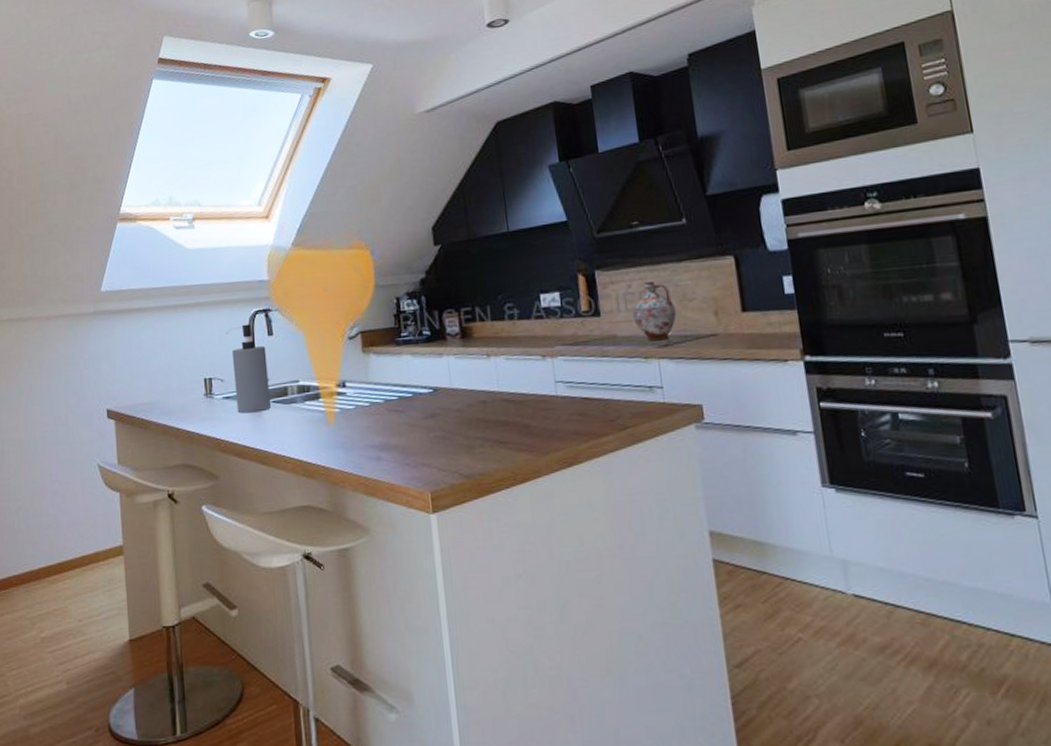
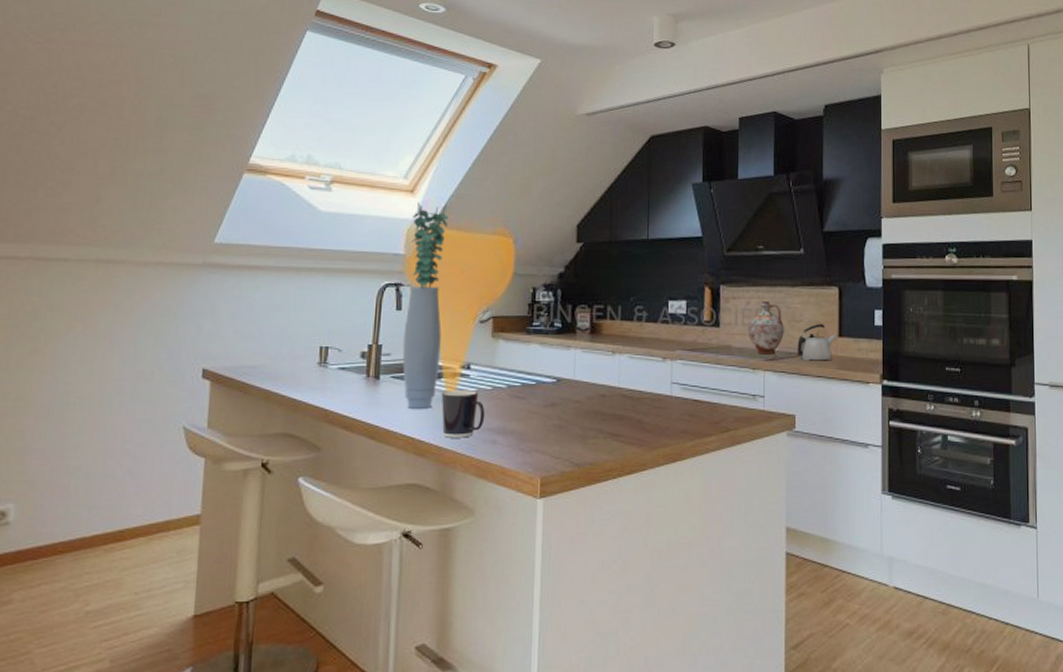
soap dispenser: present [226,324,271,414] -> none [351,296,392,386]
vase: none [271,226,317,433] -> present [402,202,449,410]
mug: none [321,408,367,458] -> present [441,390,485,438]
kettle: none [693,298,740,343] -> present [797,323,837,361]

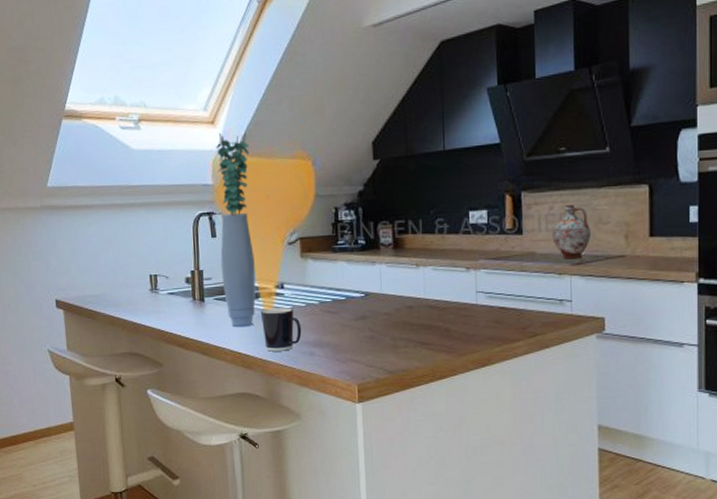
kettle: present [797,323,837,361] -> none [605,223,648,263]

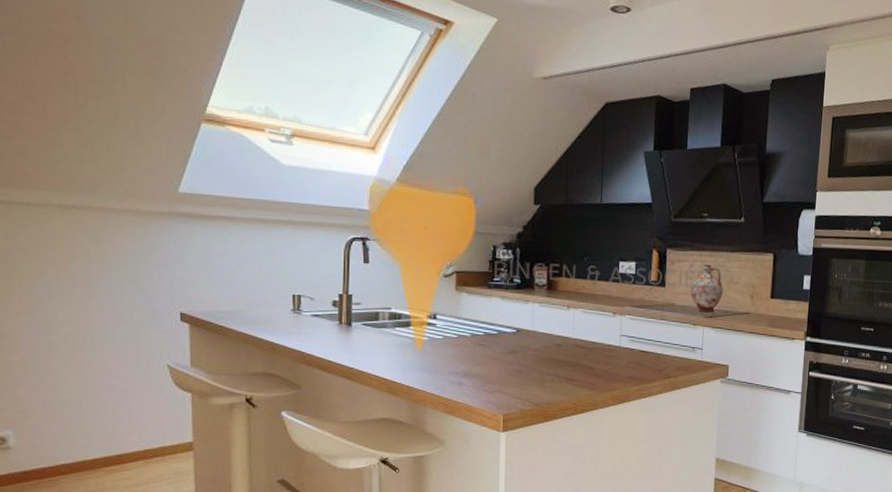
vase: present [216,132,256,328] -> none [372,159,410,354]
mug: present [260,307,302,352] -> none [410,337,452,380]

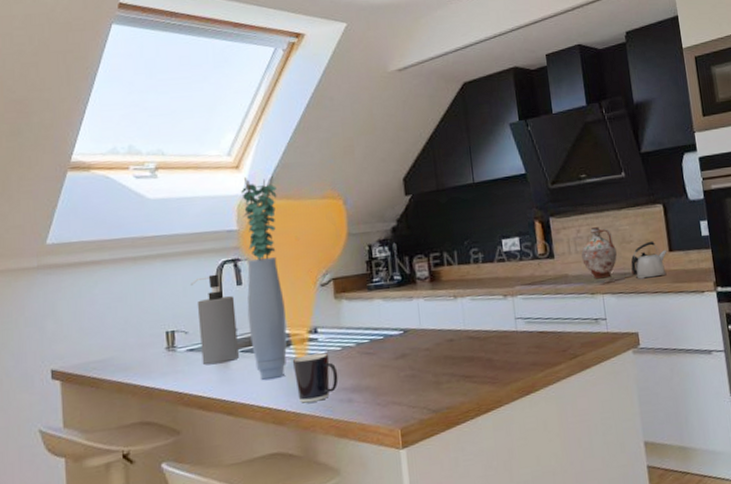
soap dispenser: none [319,248,361,332] -> present [191,274,239,366]
vase: none [372,159,410,354] -> present [241,176,287,381]
mug: none [410,337,452,380] -> present [292,353,338,403]
kettle: none [733,286,769,320] -> present [630,240,667,279]

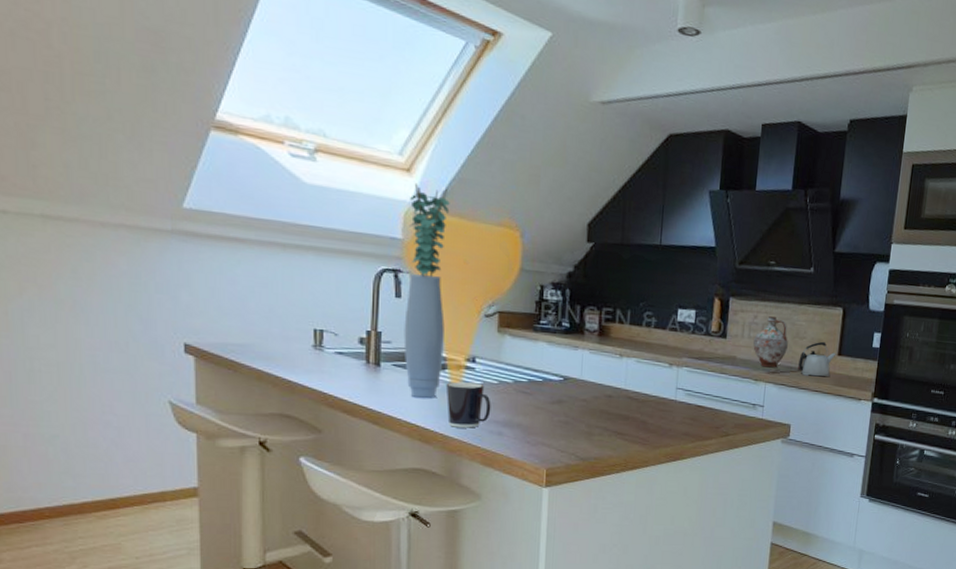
soap dispenser: present [191,274,239,366] -> none [345,280,392,373]

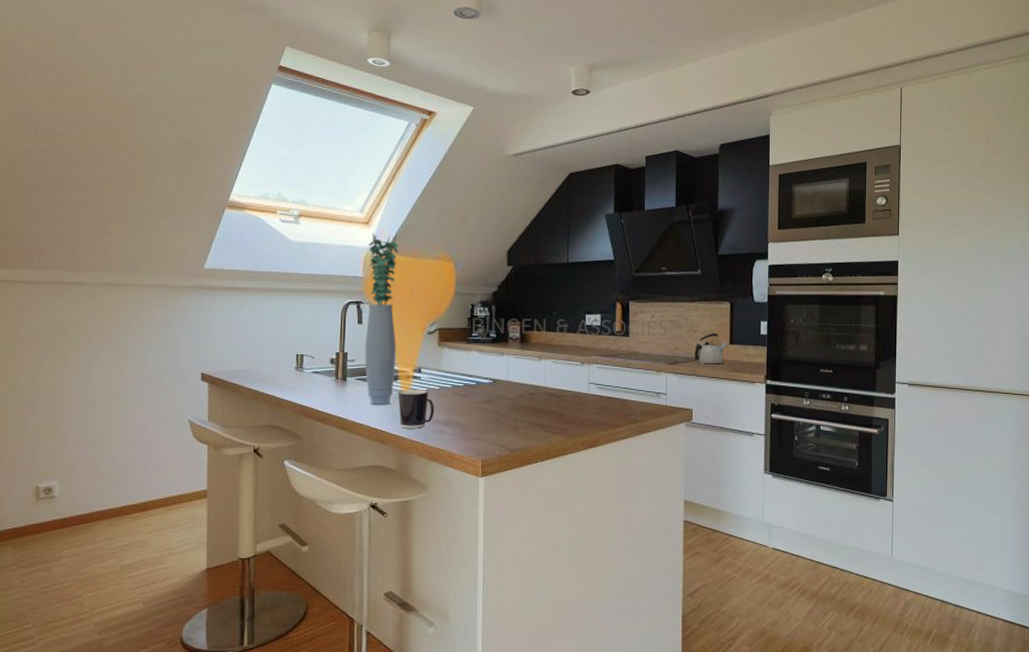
ceramic jug: present [753,316,788,368] -> none [653,315,684,359]

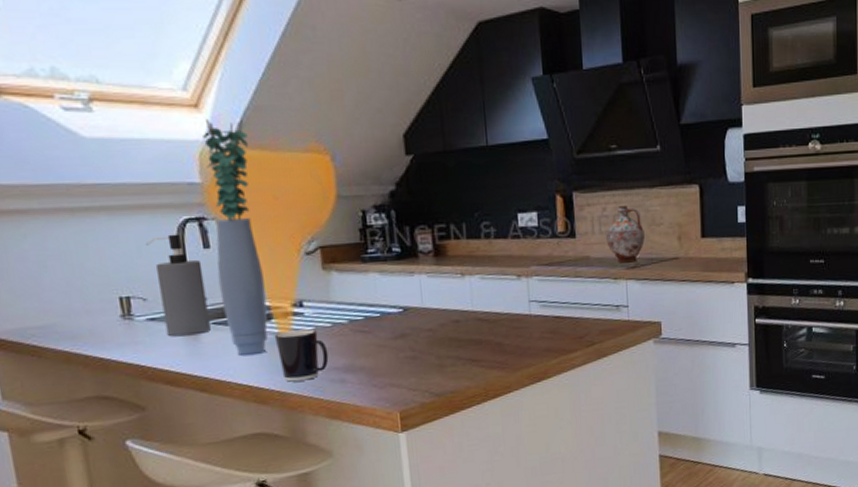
soap dispenser: none [320,312,355,387] -> present [146,234,211,337]
ceramic jug: none [653,315,684,359] -> present [606,206,645,263]
kettle: present [694,333,728,365] -> none [659,224,700,266]

